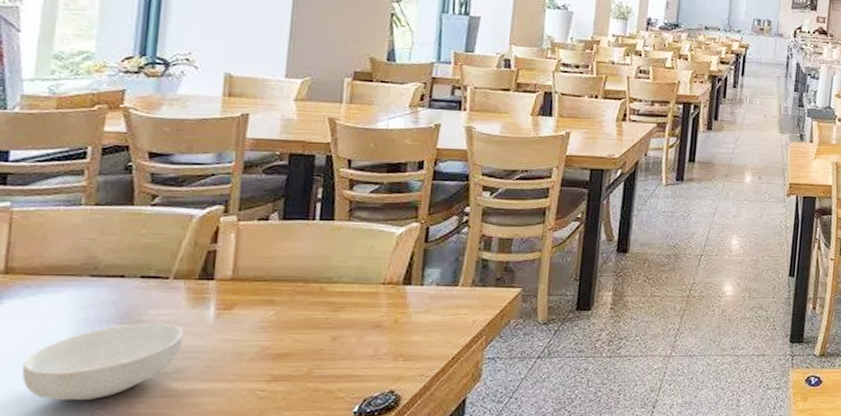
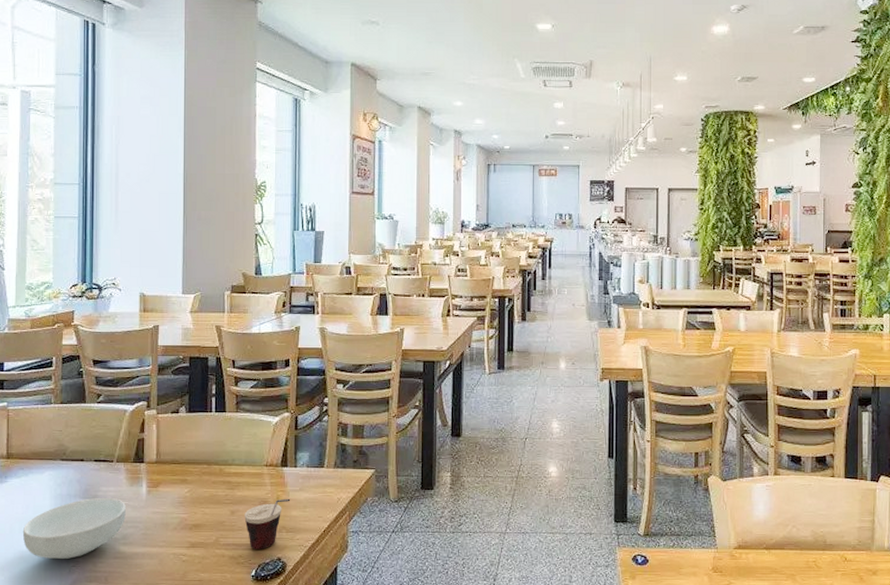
cup: none [349,321,413,381] -> present [244,498,291,549]

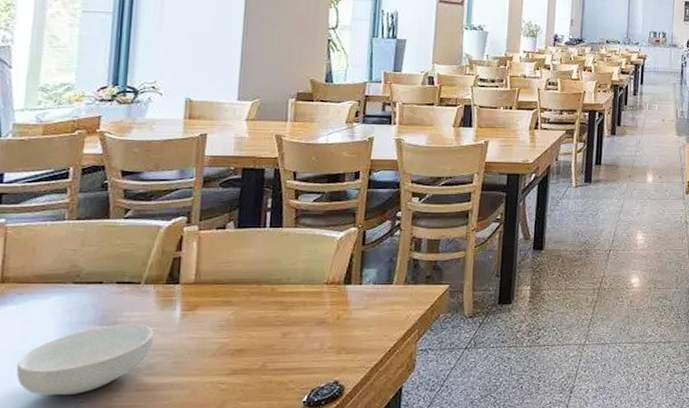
cup: present [244,498,291,549] -> none [298,318,353,373]

